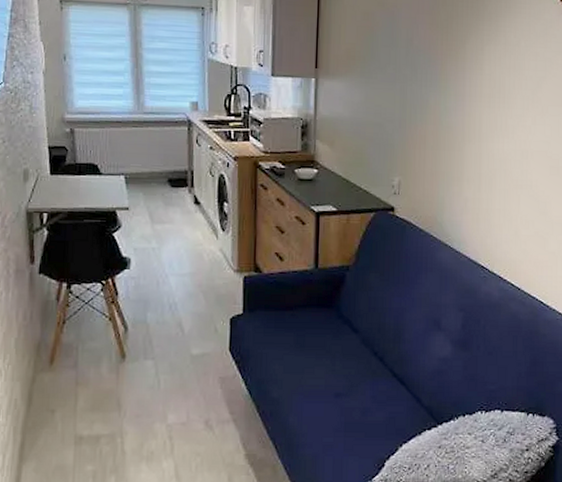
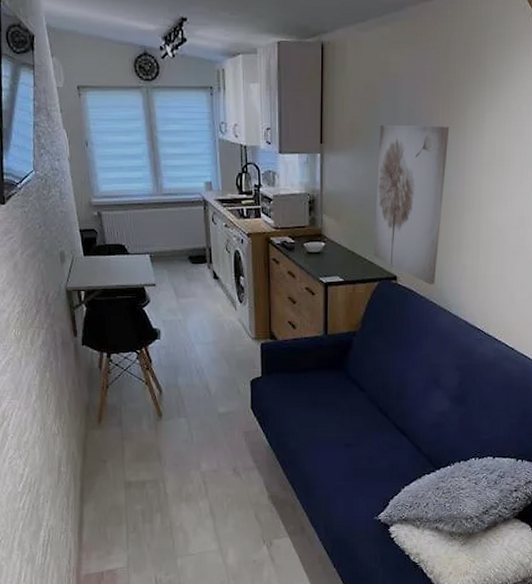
wall art: none [369,53,449,218] -> present [373,125,450,285]

